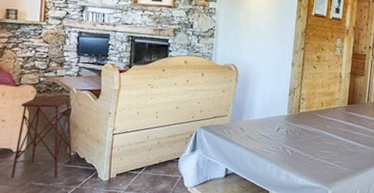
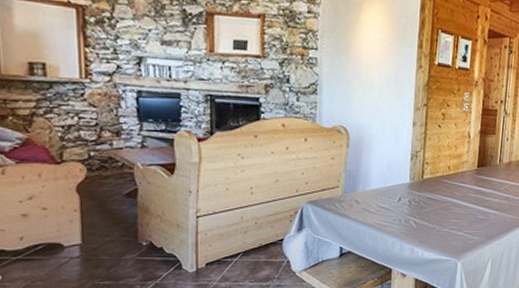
side table: present [11,97,73,178] -> none [65,175,146,278]

